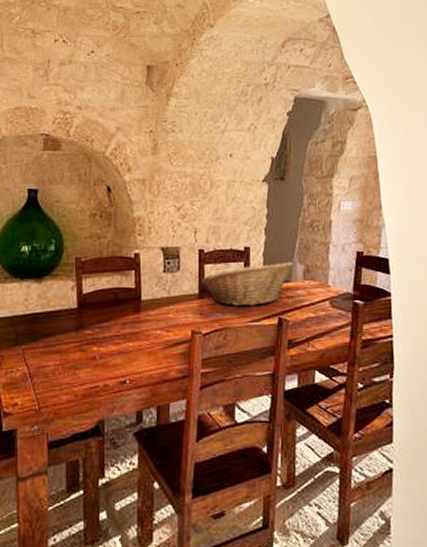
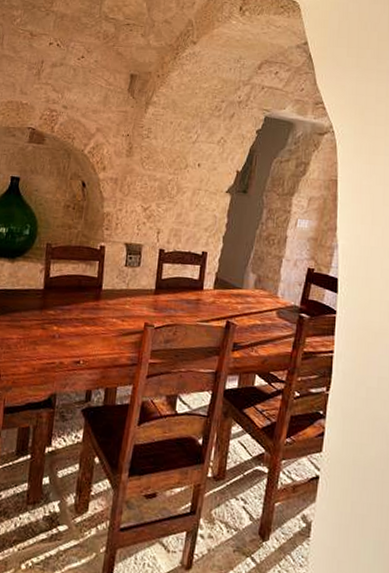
fruit basket: present [201,261,294,306] -> none [159,267,247,307]

